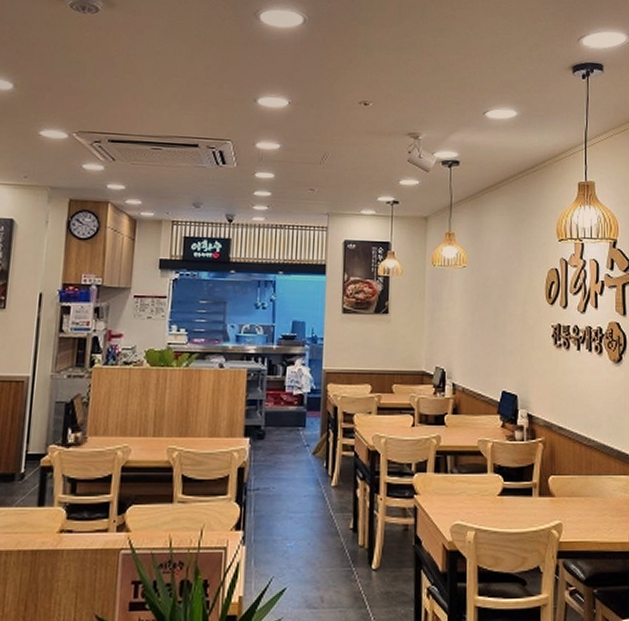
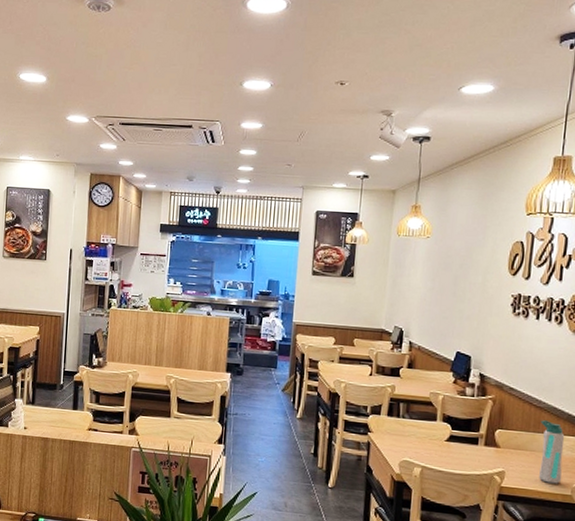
water bottle: none [592,460,619,531] -> present [539,420,565,484]

